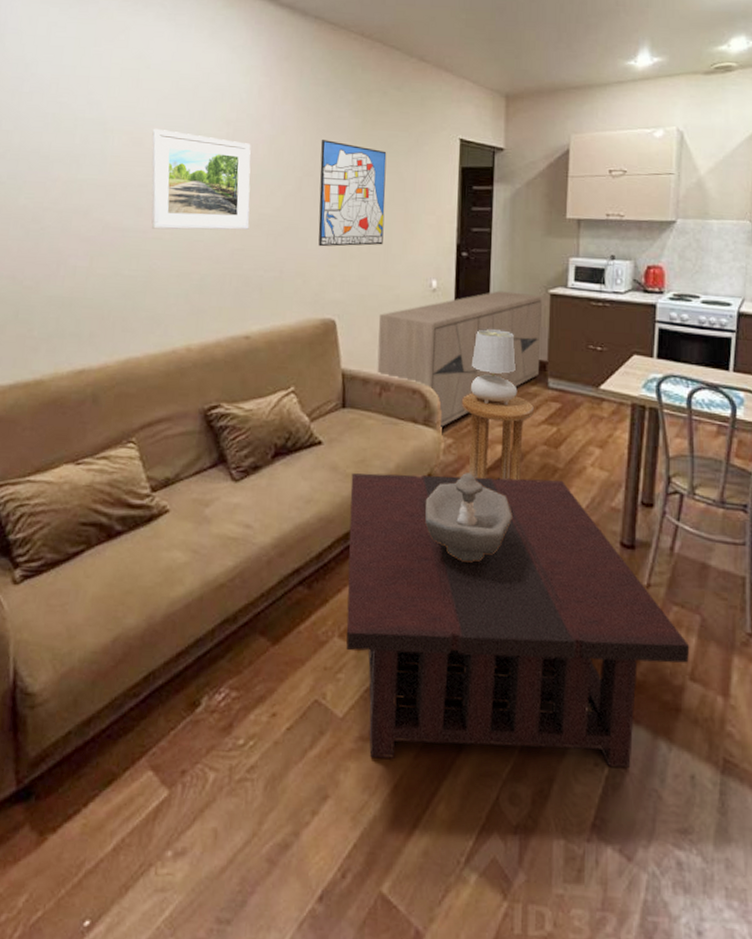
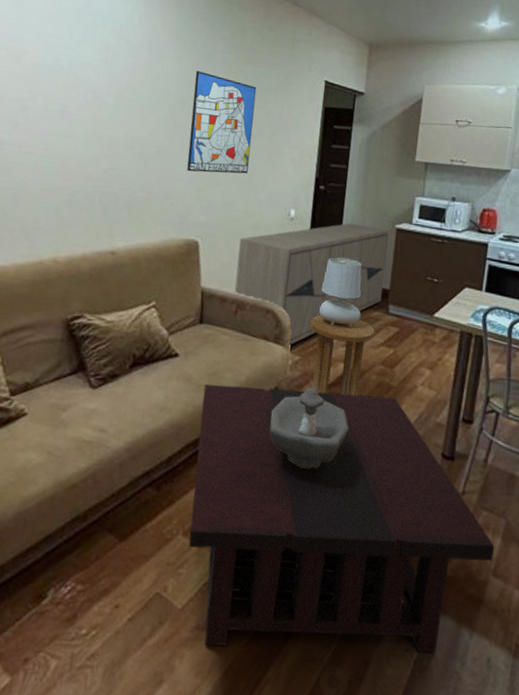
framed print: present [151,128,251,230] -> none [25,46,128,151]

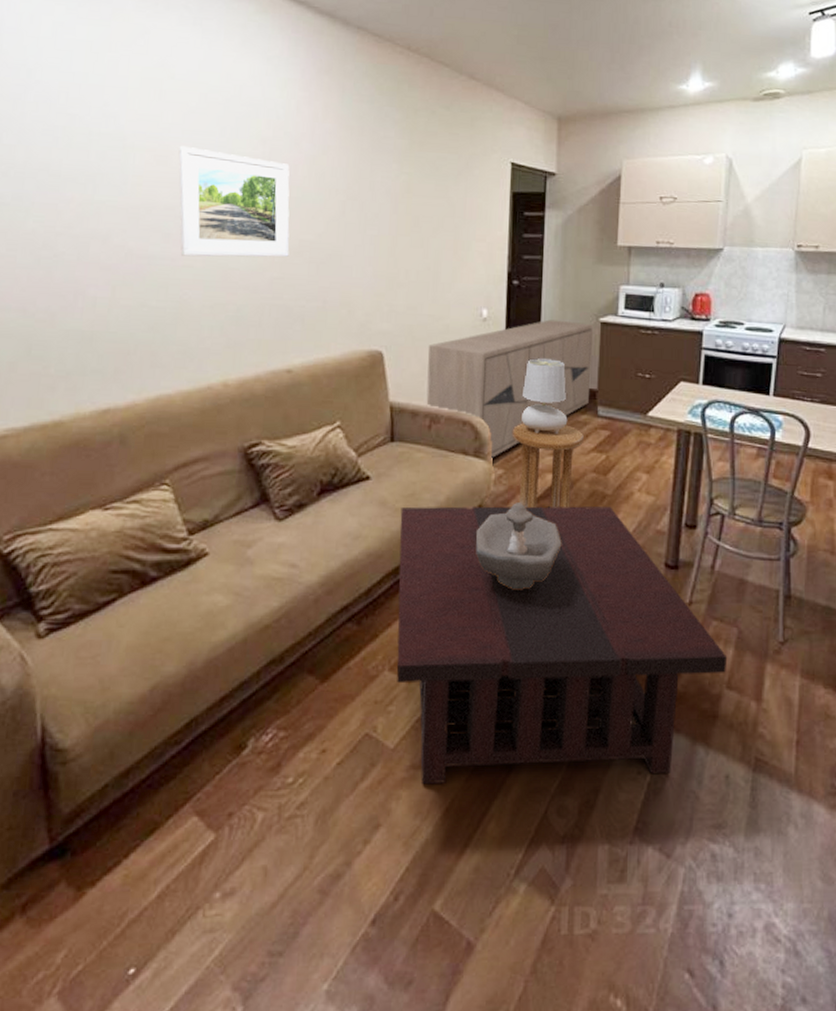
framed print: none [25,46,128,151] -> present [178,145,290,258]
wall art: present [187,71,257,174] -> none [363,161,435,275]

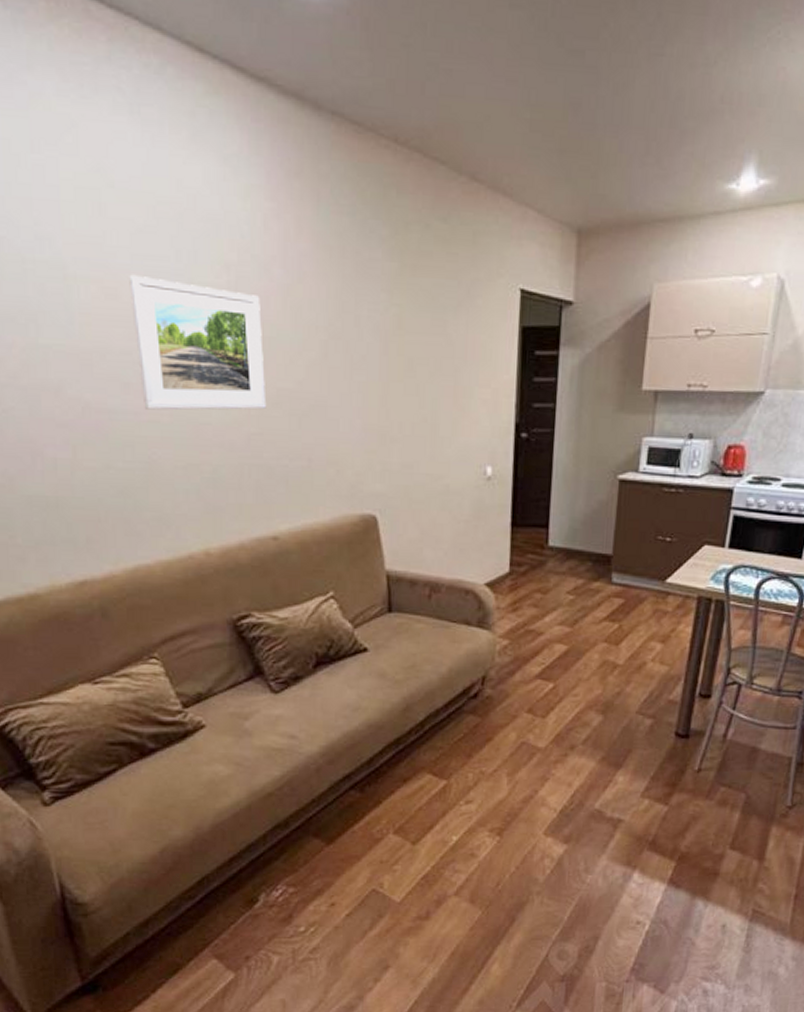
coffee table: present [396,506,728,785] -> none [400,676,733,933]
sideboard: present [426,319,594,461] -> none [425,477,611,631]
decorative bowl: present [475,503,562,590] -> none [479,673,569,759]
side table: present [512,423,584,509] -> none [518,591,595,680]
table lamp: present [521,358,568,434] -> none [529,521,579,603]

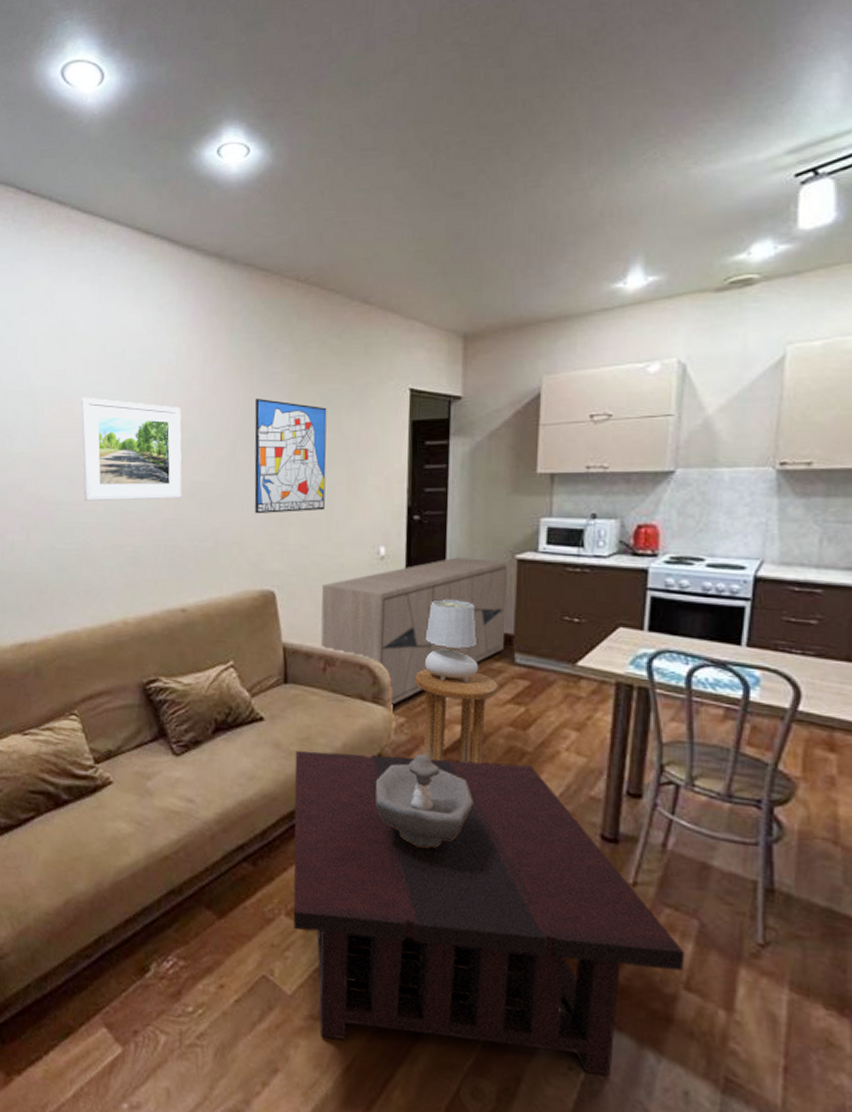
wall art: none [348,290,431,429] -> present [254,399,327,514]
coffee table: none [400,676,733,933] -> present [293,751,685,1076]
sideboard: none [425,477,611,631] -> present [320,557,509,707]
decorative bowl: none [479,673,569,759] -> present [375,754,473,847]
side table: none [518,591,595,680] -> present [414,668,498,764]
table lamp: none [529,521,579,603] -> present [424,599,479,682]

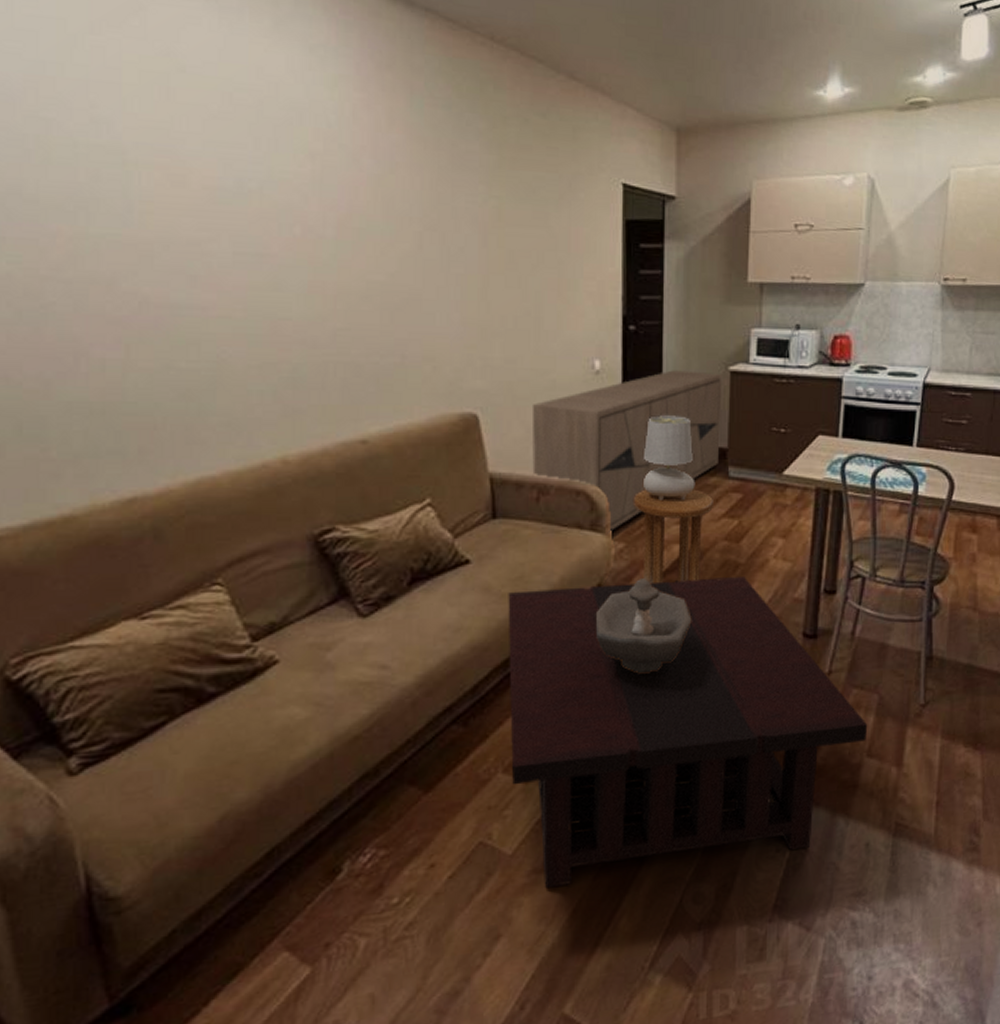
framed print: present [81,397,182,501] -> none [200,161,355,305]
wall art: present [254,399,327,514] -> none [444,182,533,323]

